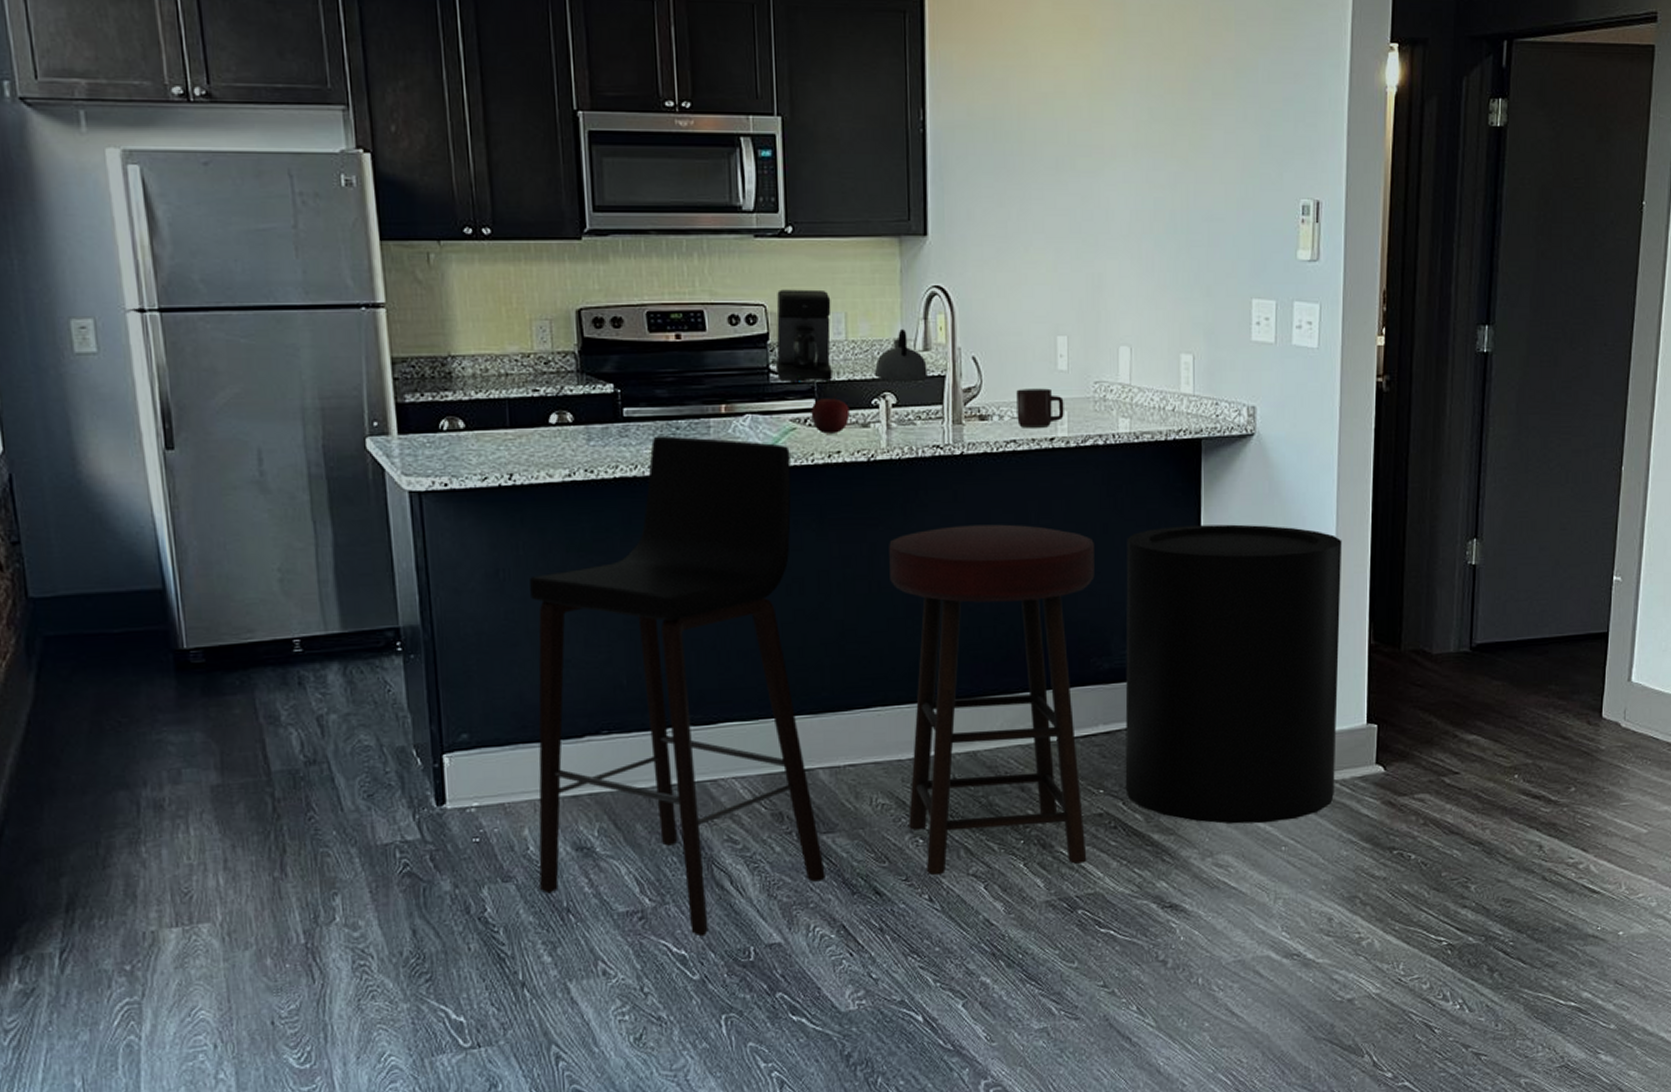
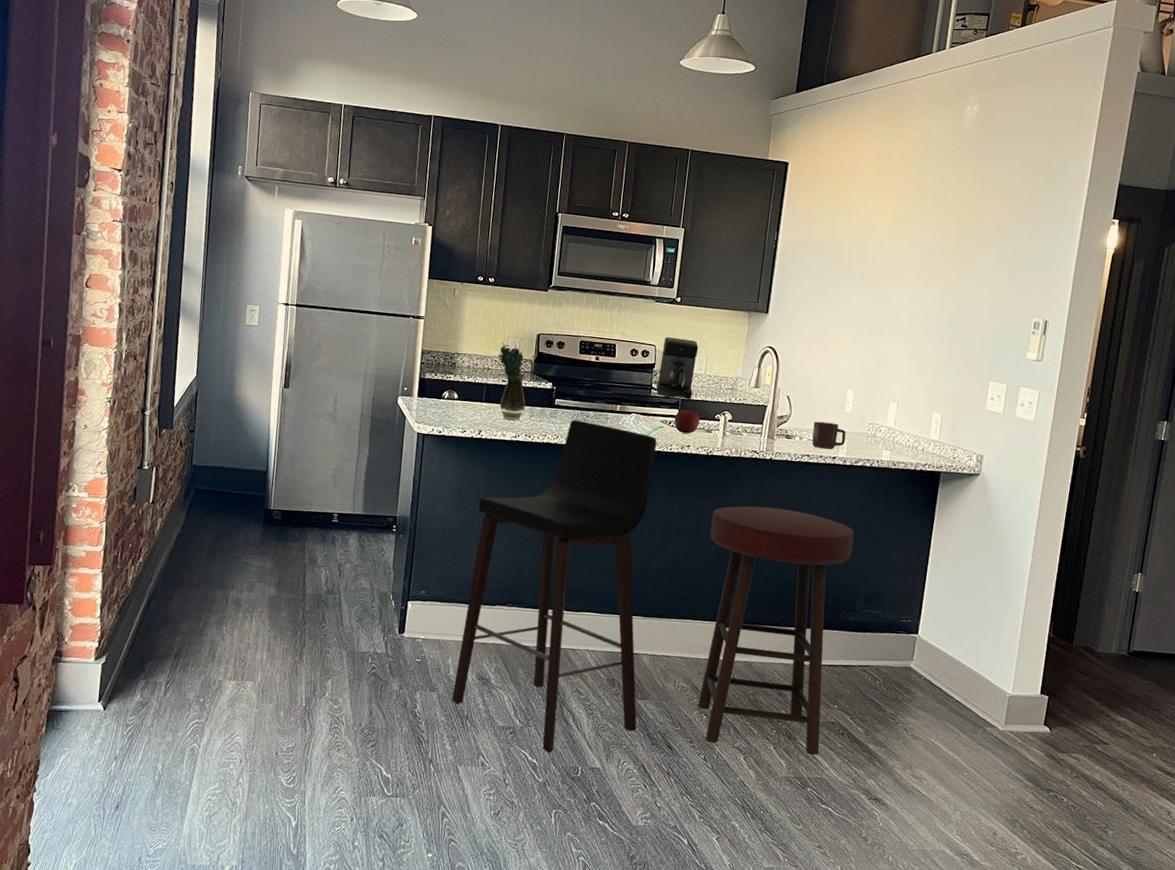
vase: none [519,329,578,451] -> present [498,342,526,421]
kettle: present [874,329,929,383] -> none [719,372,756,408]
trash can: present [1125,524,1342,824] -> none [853,529,1037,754]

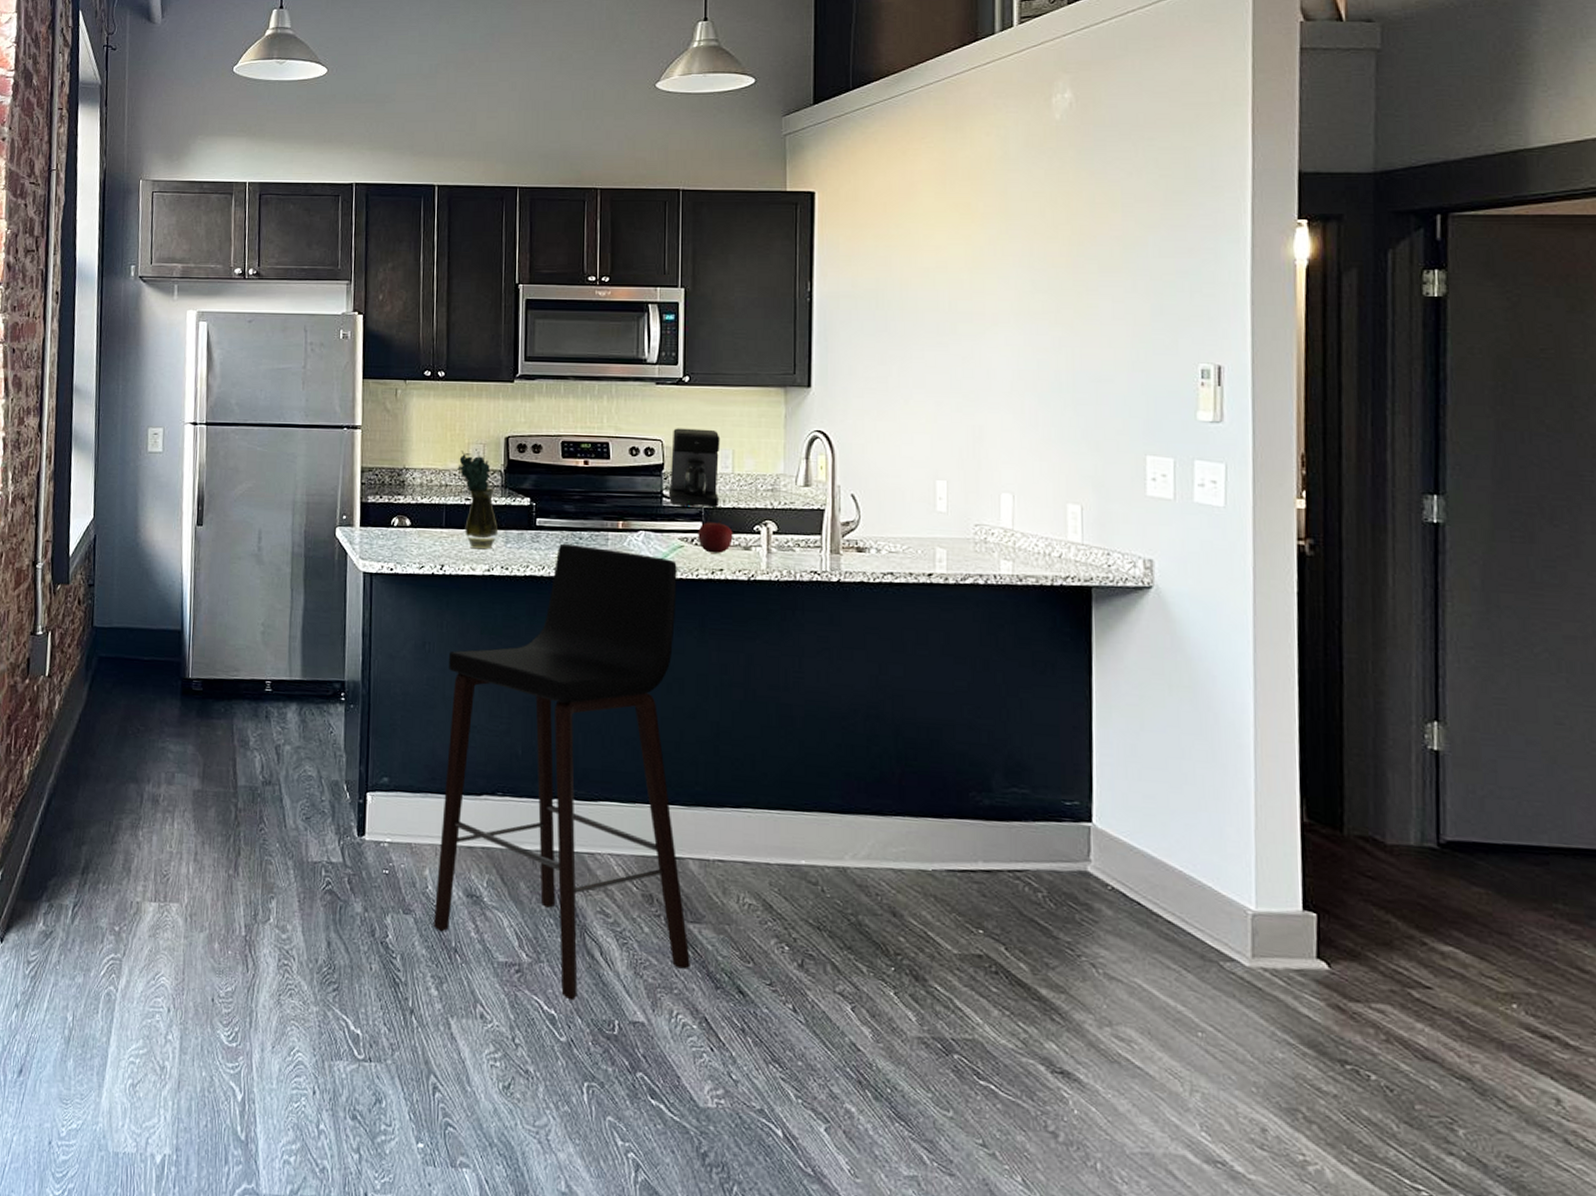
bar stool: present [698,506,855,755] -> none [765,646,975,1004]
mug: present [812,421,846,450] -> none [894,526,943,565]

